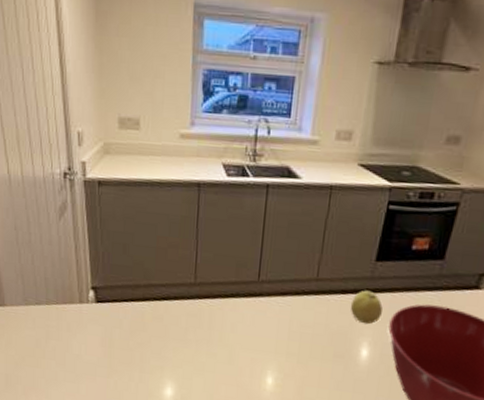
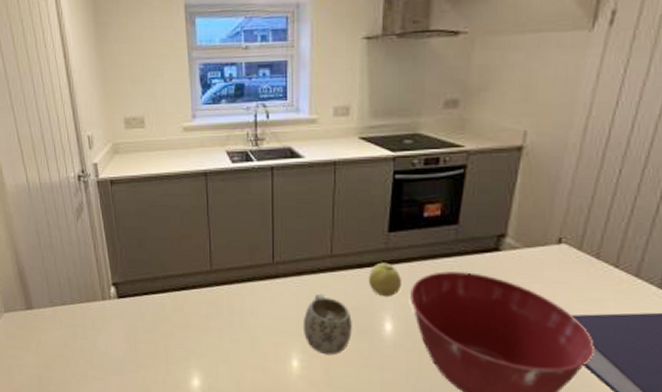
mug: none [281,315,330,376] -> present [302,293,352,355]

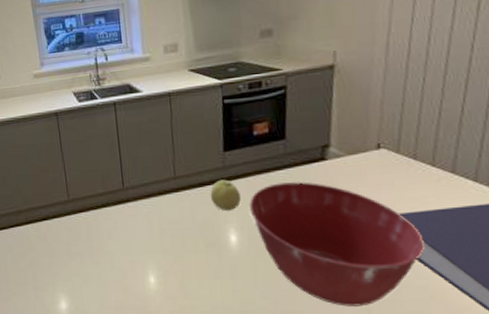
mug: present [302,293,352,355] -> none [155,212,201,270]

